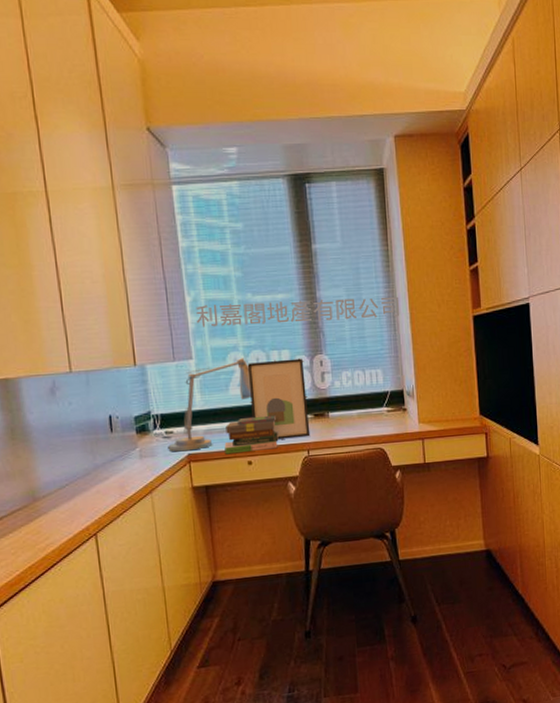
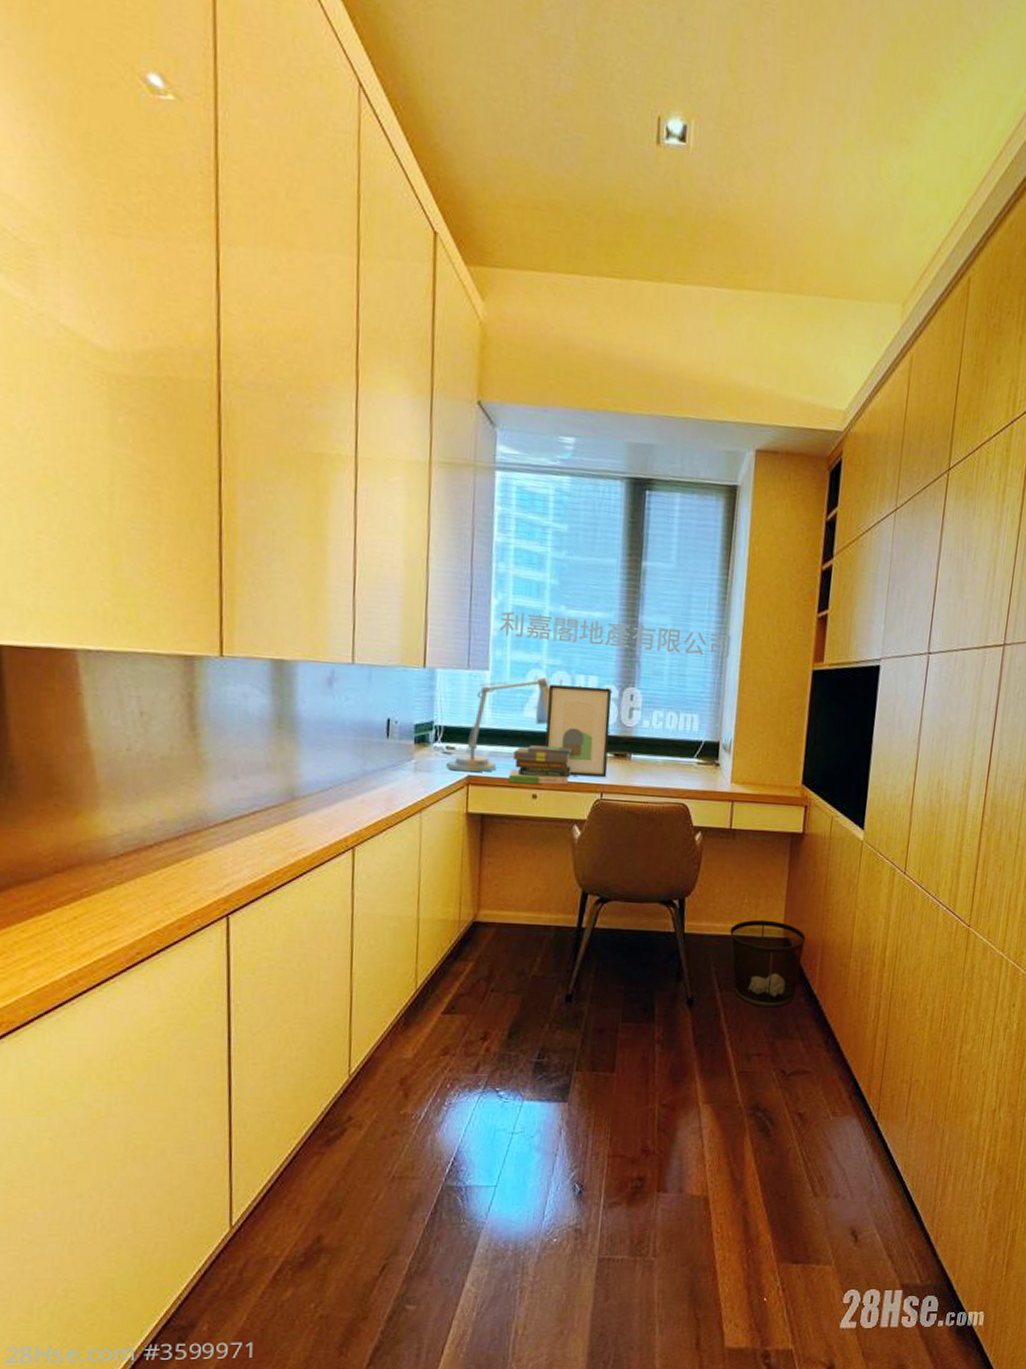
waste bin: none [438,536,505,614] -> present [729,919,806,1008]

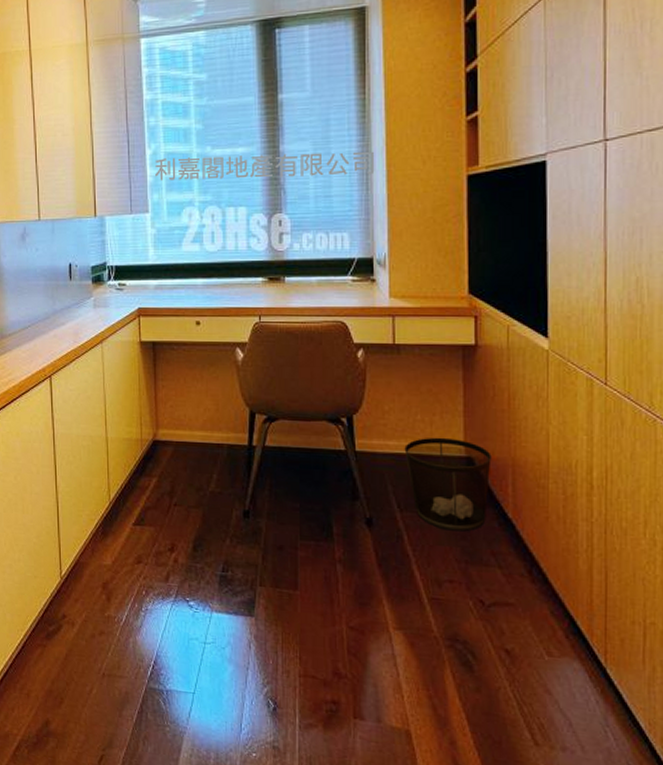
desk lamp: present [446,677,551,772] -> none [120,213,205,305]
books: present [508,745,571,785] -> none [174,275,229,312]
picture frame: present [545,684,613,778] -> none [202,217,263,303]

